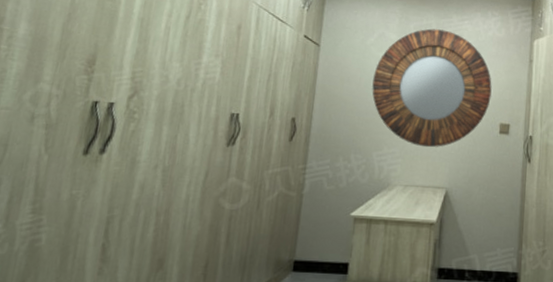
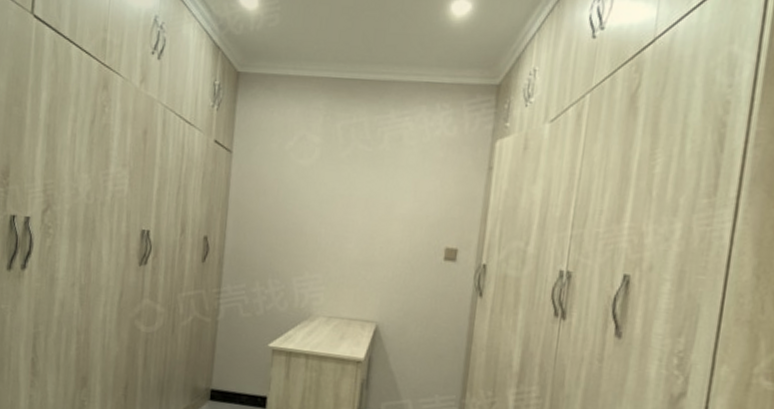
home mirror: present [372,28,492,148] -> none [291,128,437,275]

